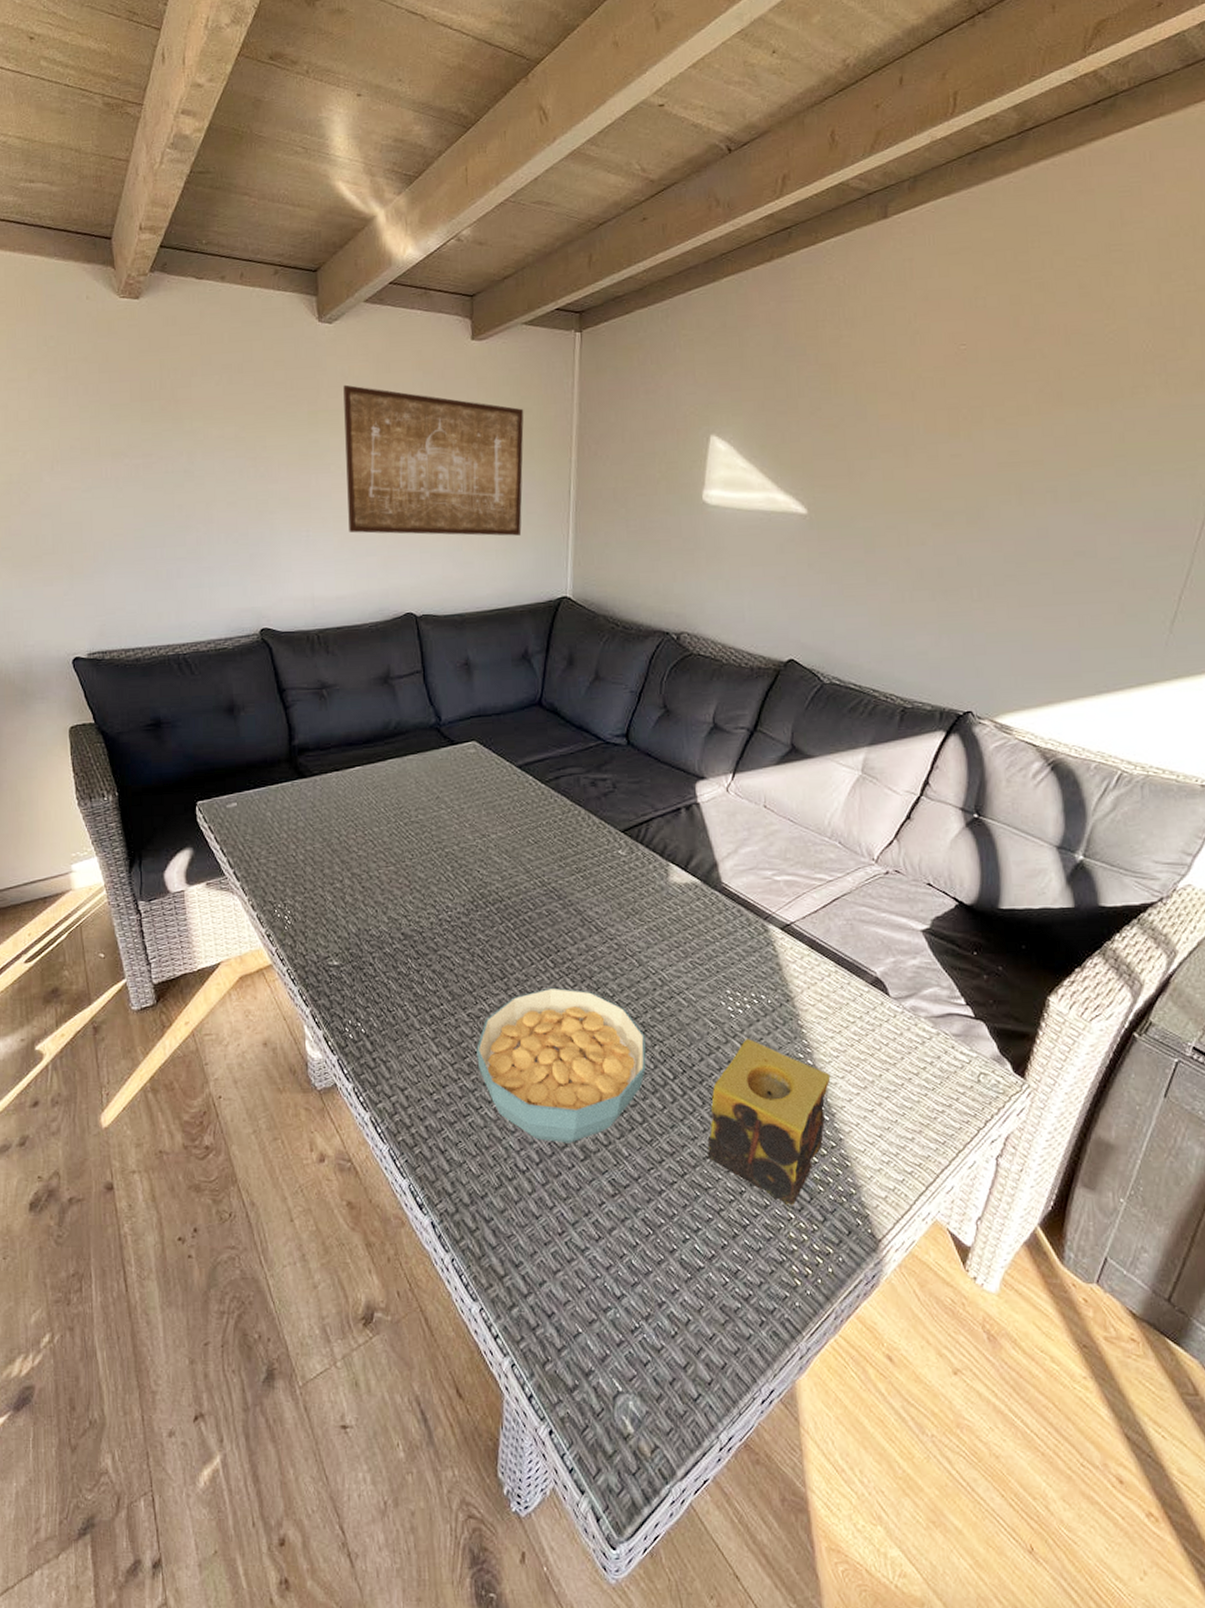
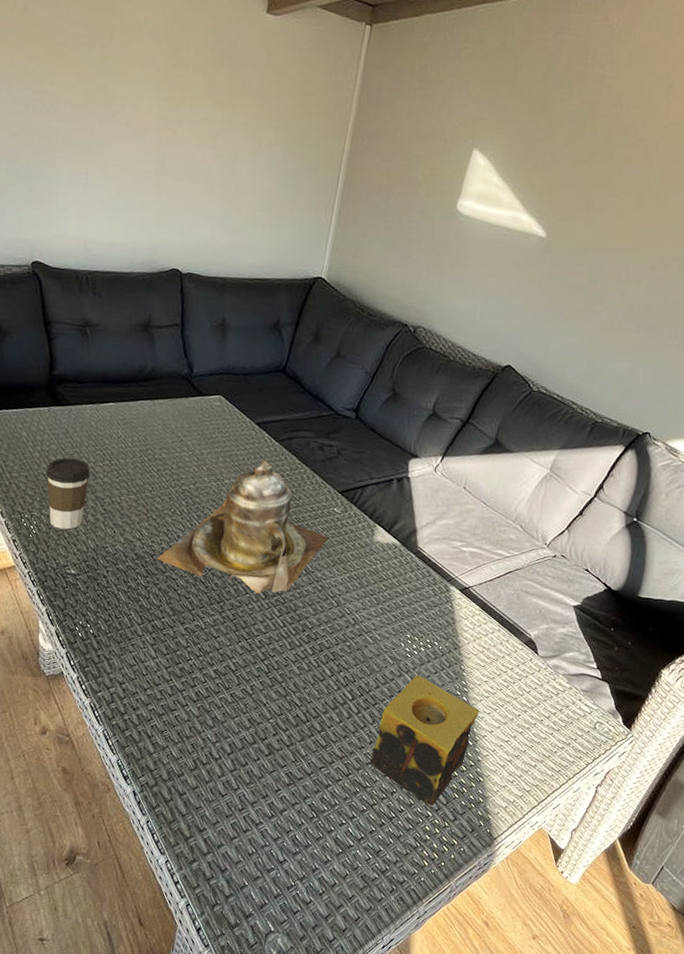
coffee cup: none [296,834,343,916] -> present [46,457,90,530]
wall art: present [343,384,524,536] -> none [127,34,307,213]
teapot: none [426,806,618,962] -> present [157,460,329,594]
cereal bowl: present [476,987,646,1144] -> none [188,615,334,741]

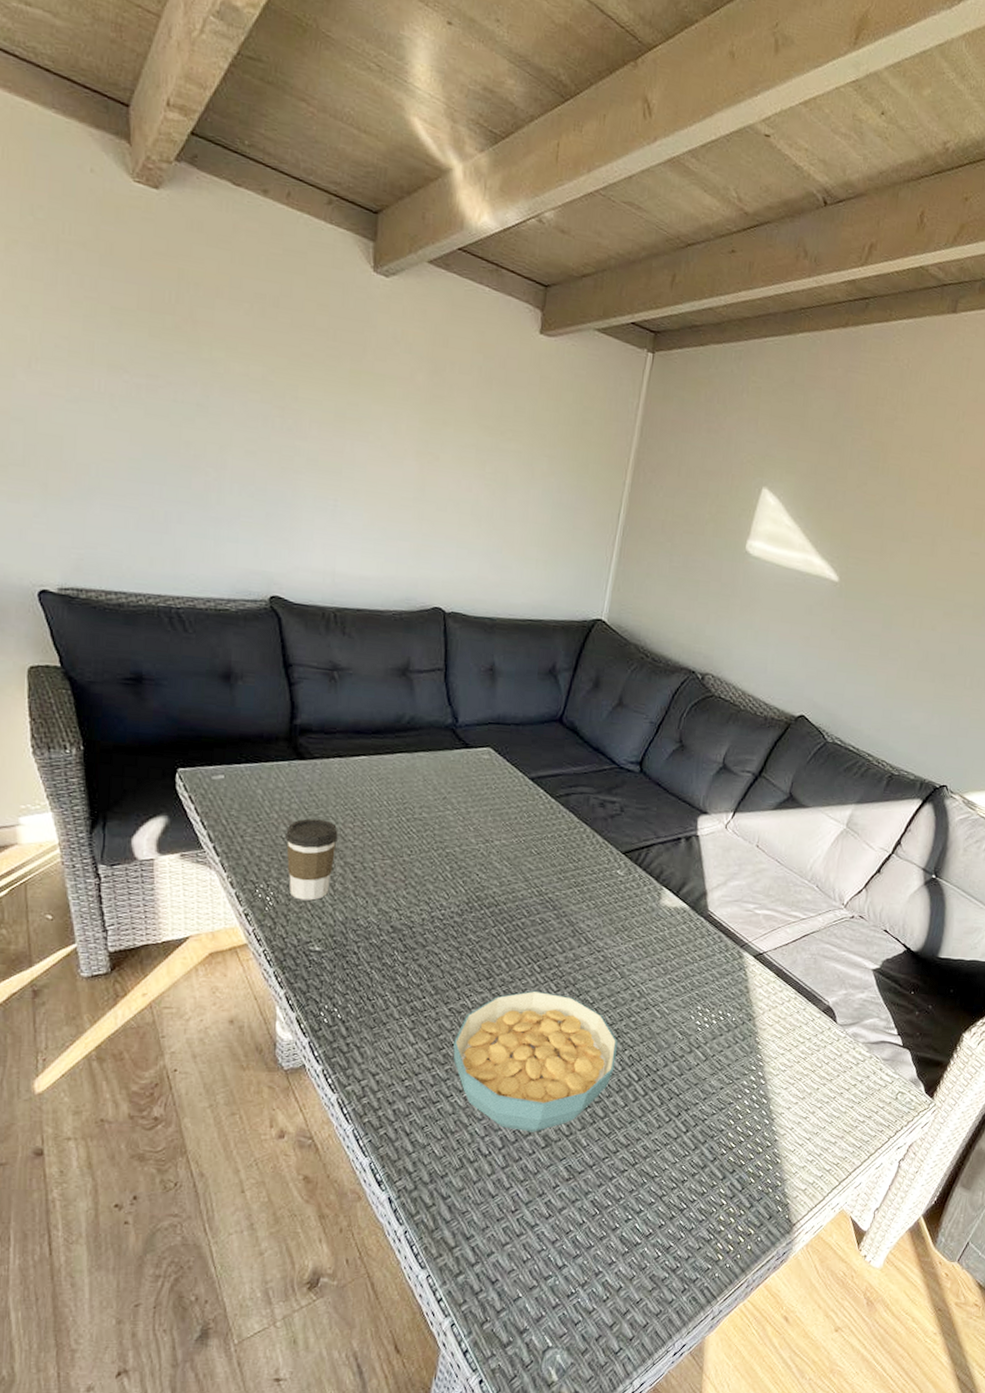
teapot: present [157,460,329,594] -> none [416,818,612,967]
cereal bowl: none [188,615,334,741] -> present [453,990,618,1132]
candle: present [369,675,480,807] -> none [658,1050,776,1194]

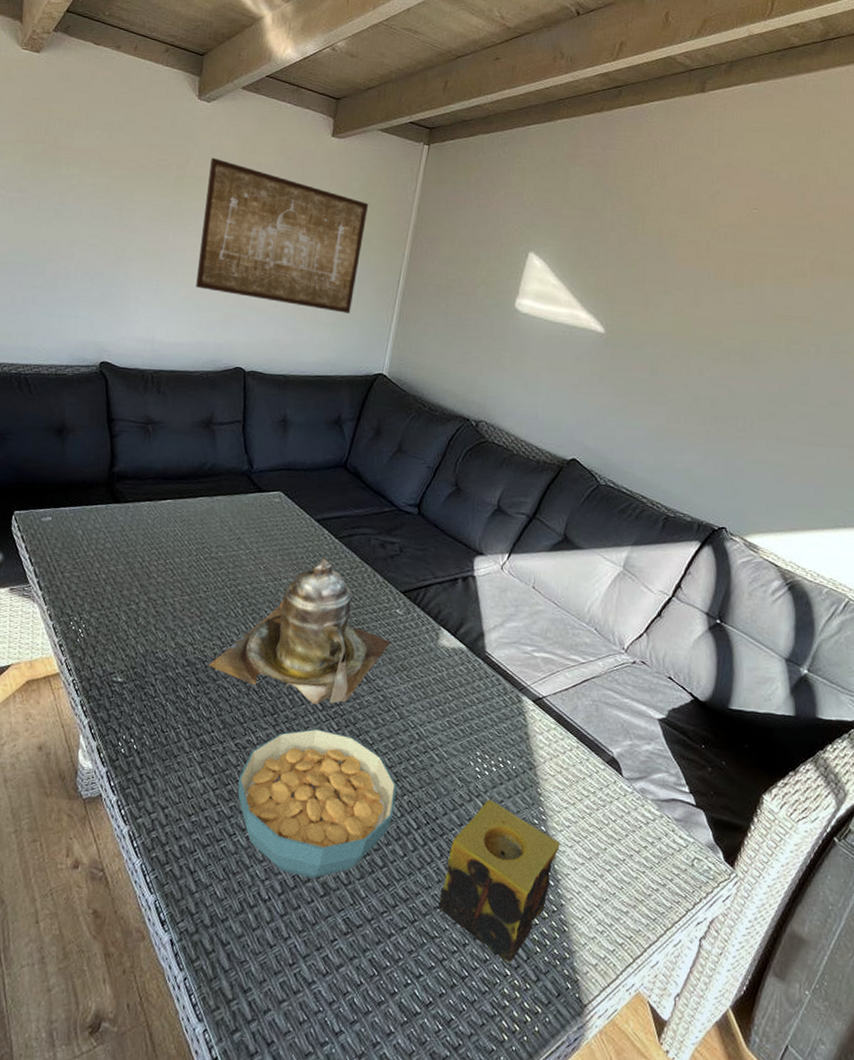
coffee cup: present [285,818,338,901] -> none [98,556,144,634]
wall art: none [382,349,585,549] -> present [196,157,369,313]
teapot: none [416,818,612,967] -> present [208,558,391,704]
candle: none [658,1050,776,1194] -> present [437,799,560,963]

